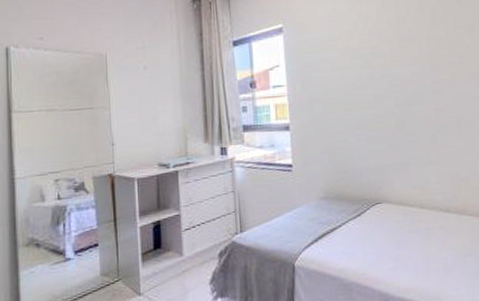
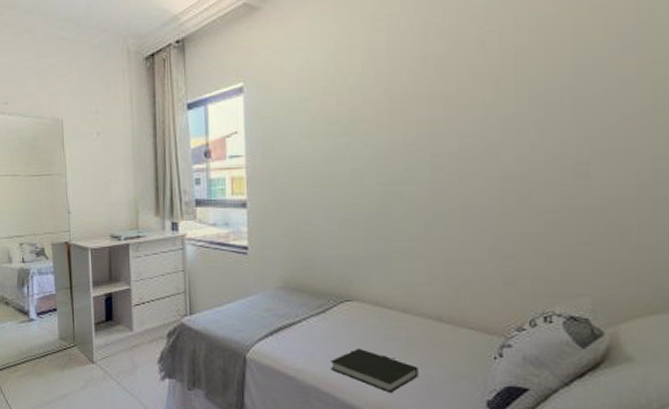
book: none [368,242,437,278] -> present [331,347,419,393]

